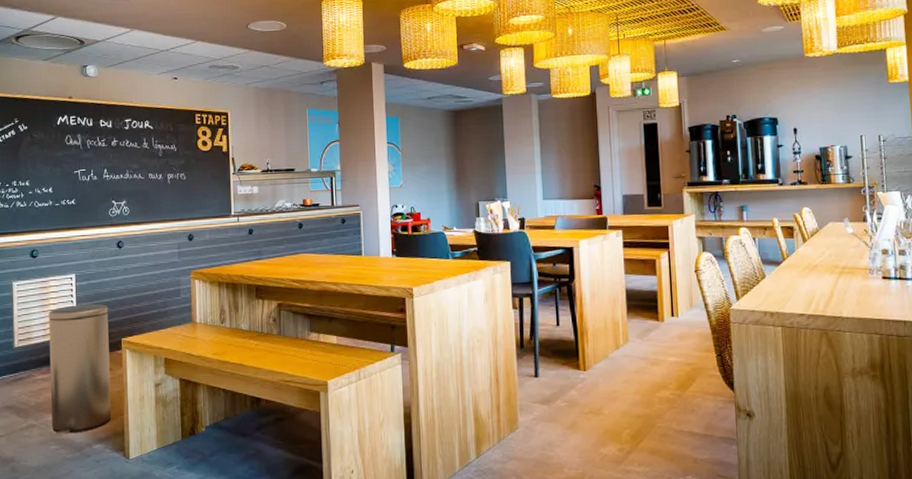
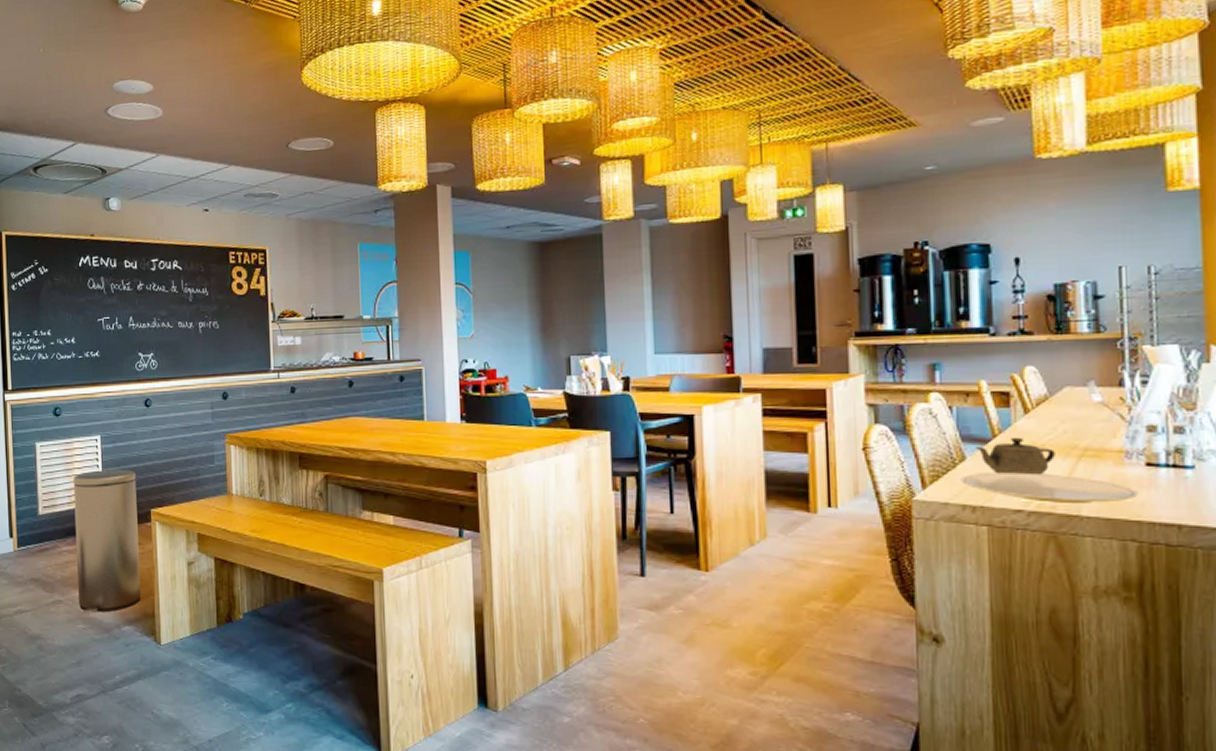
plate: none [762,286,878,309] -> present [961,472,1138,505]
teapot: none [771,259,824,288] -> present [975,437,1055,476]

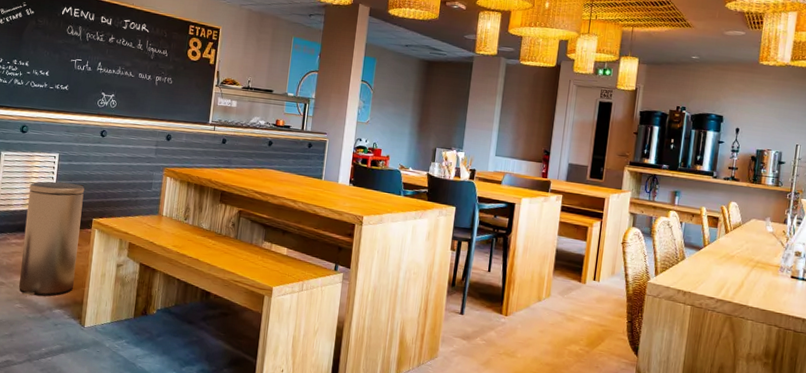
plate: present [961,472,1138,505] -> none [679,269,783,300]
teapot: present [975,437,1055,476] -> none [692,248,740,276]

